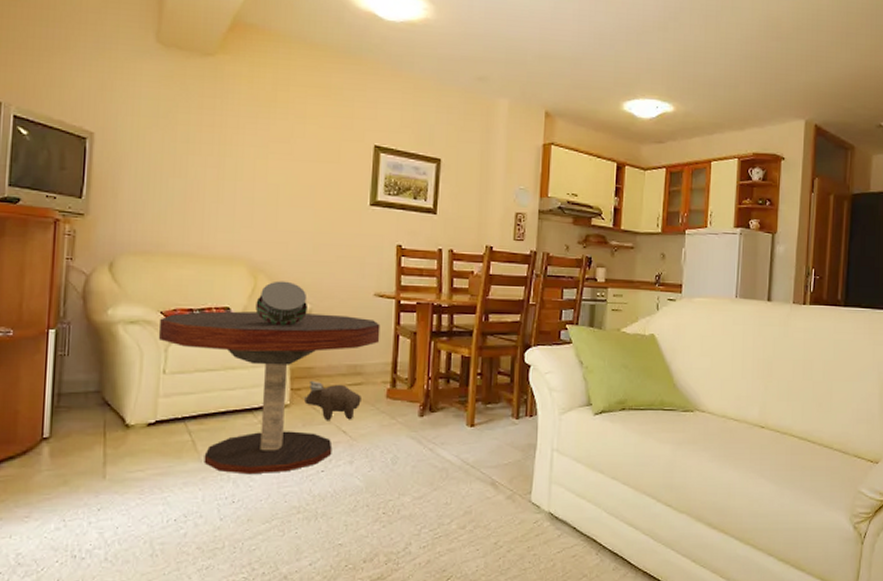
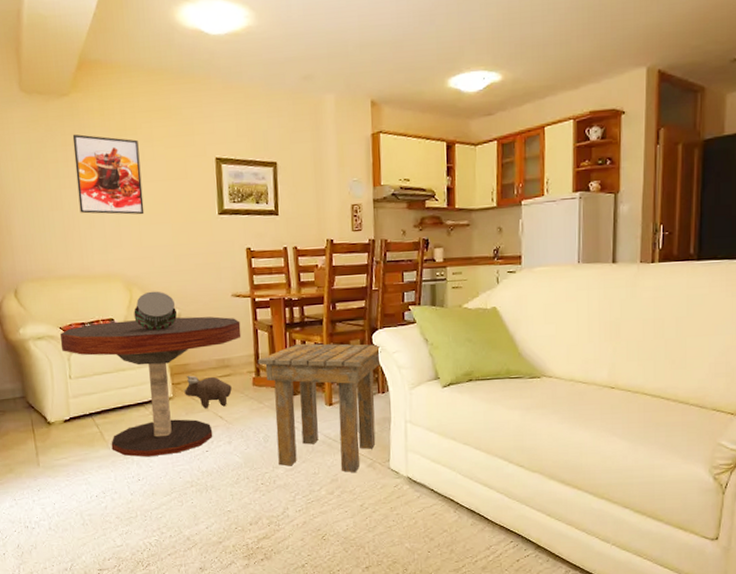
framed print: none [207,97,289,195] -> present [72,134,145,215]
side table: none [395,354,533,504] -> present [257,343,381,472]

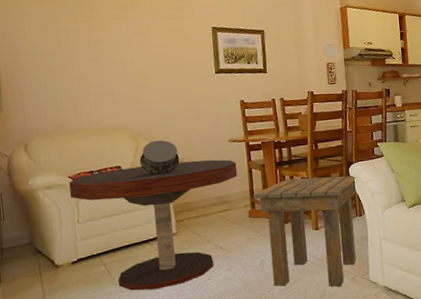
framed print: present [72,134,145,215] -> none [83,7,149,75]
plush toy: present [183,375,232,409] -> none [186,212,230,241]

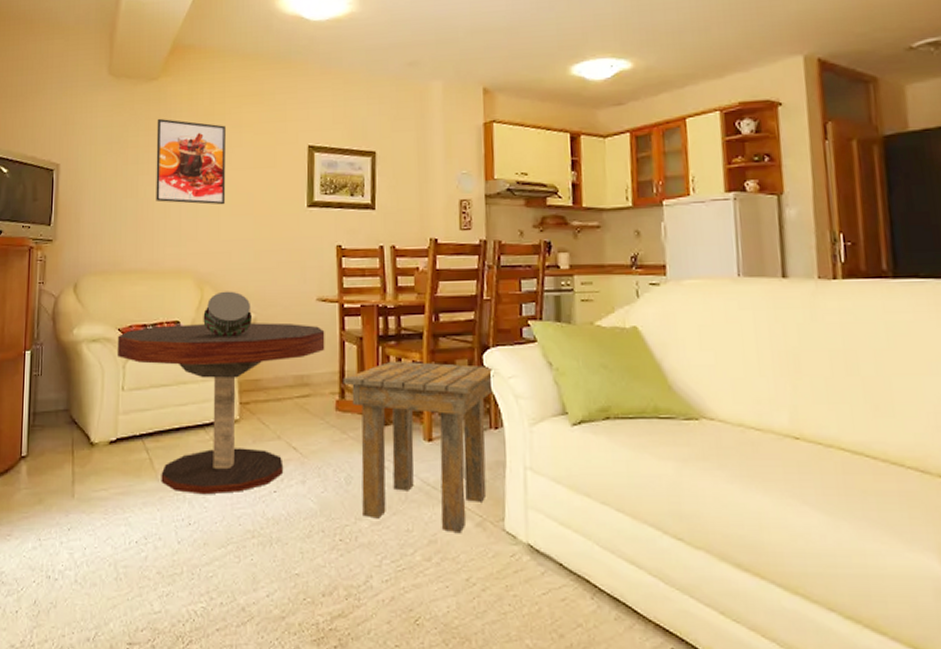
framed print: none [83,7,149,75] -> present [156,118,226,205]

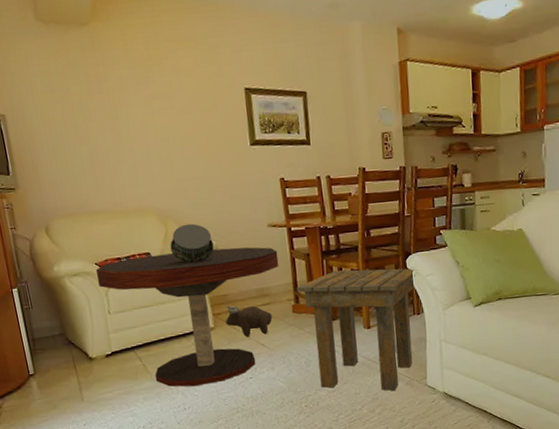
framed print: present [156,118,226,205] -> none [95,65,175,148]
plush toy: none [252,393,310,437] -> present [224,305,272,338]

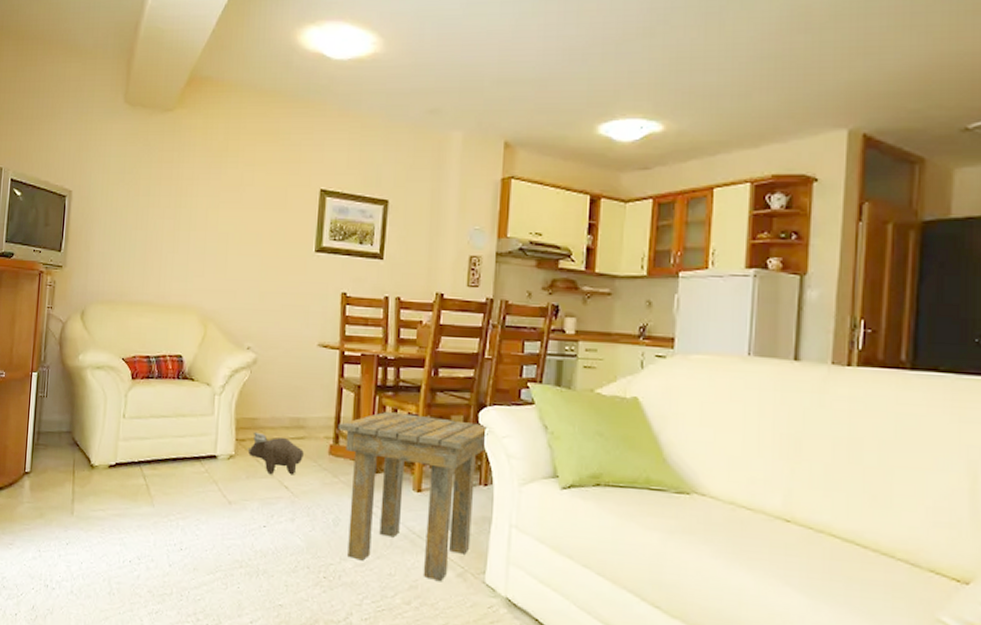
coffee table: present [96,247,279,387] -> none [119,359,324,524]
drum: present [170,223,215,263] -> none [205,329,254,375]

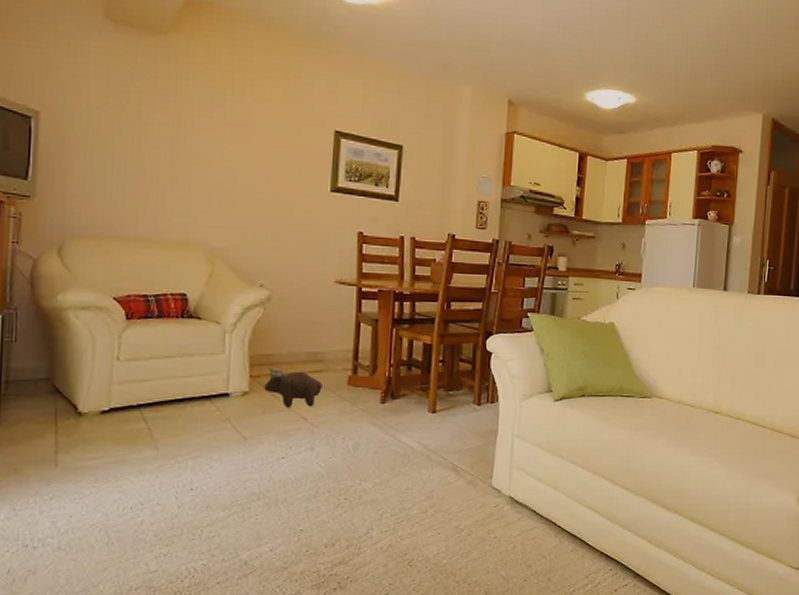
side table: present [337,411,488,581] -> none [356,342,494,489]

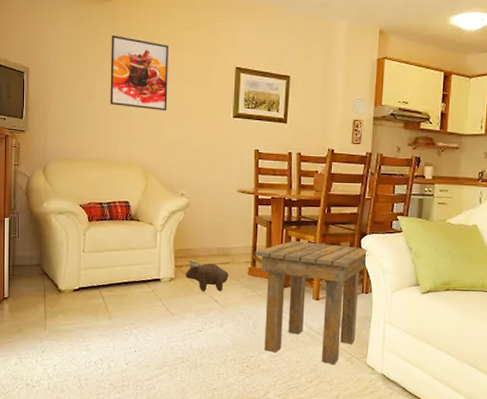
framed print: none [161,77,246,180] -> present [110,34,169,111]
side table: none [356,342,494,489] -> present [254,240,368,364]

